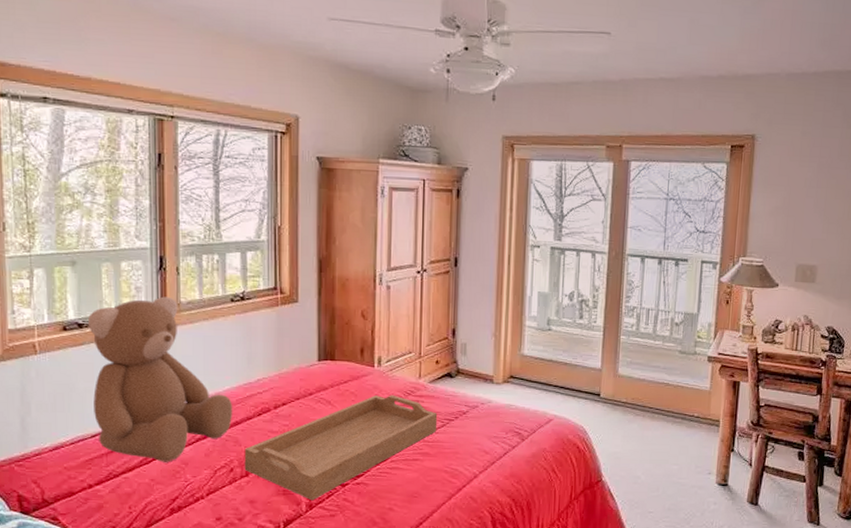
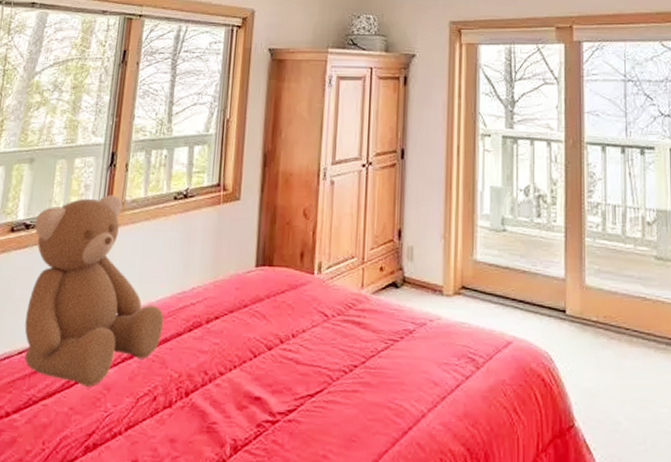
serving tray: present [244,395,438,501] -> none [168,308,381,442]

